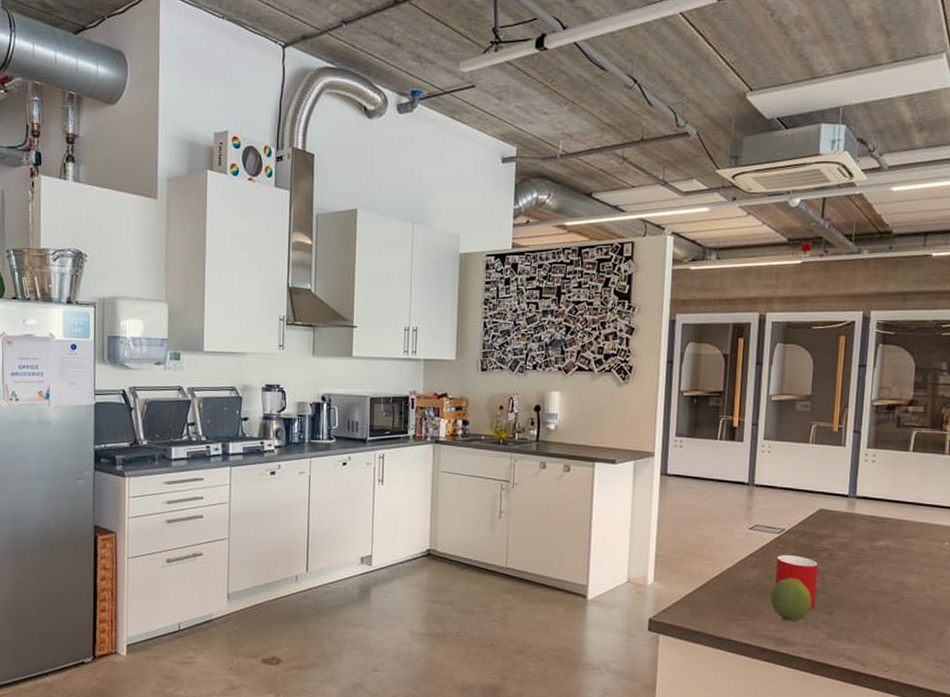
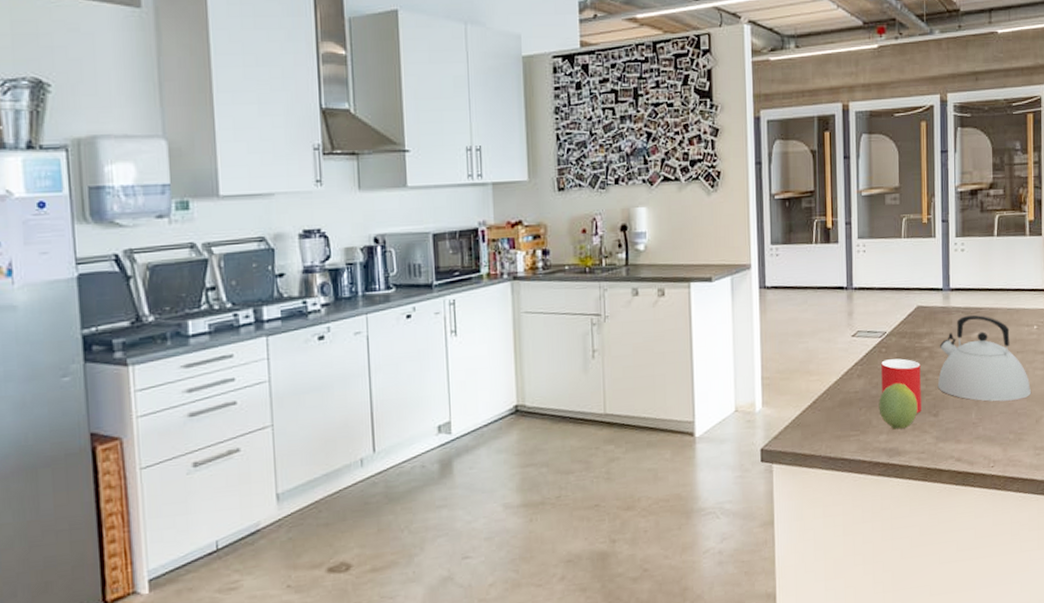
kettle: none [834,524,936,611] -> present [937,315,1031,402]

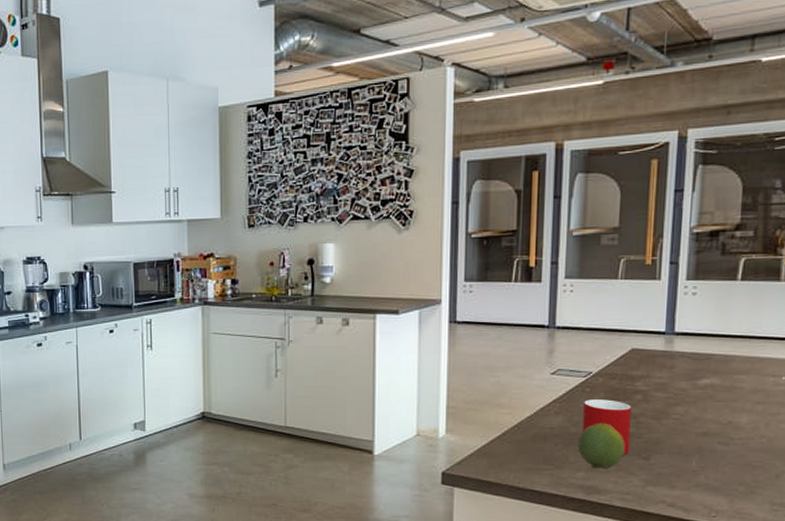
kettle: present [937,315,1031,402] -> none [651,362,772,452]

